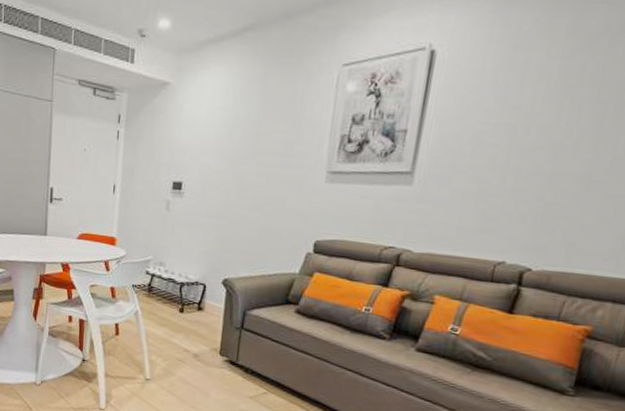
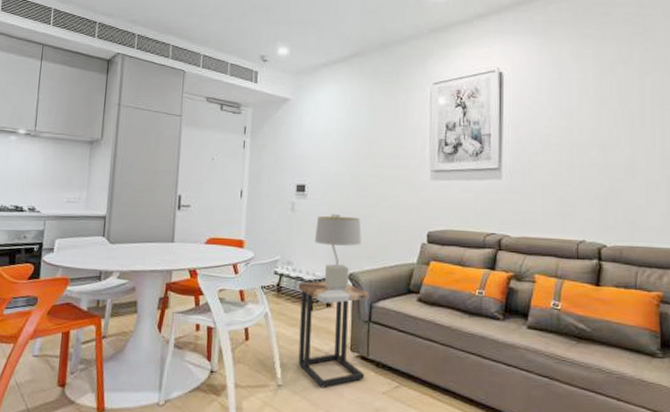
side table: none [166,284,244,387] -> present [298,281,369,388]
table lamp: none [189,214,241,296] -> present [314,213,361,291]

